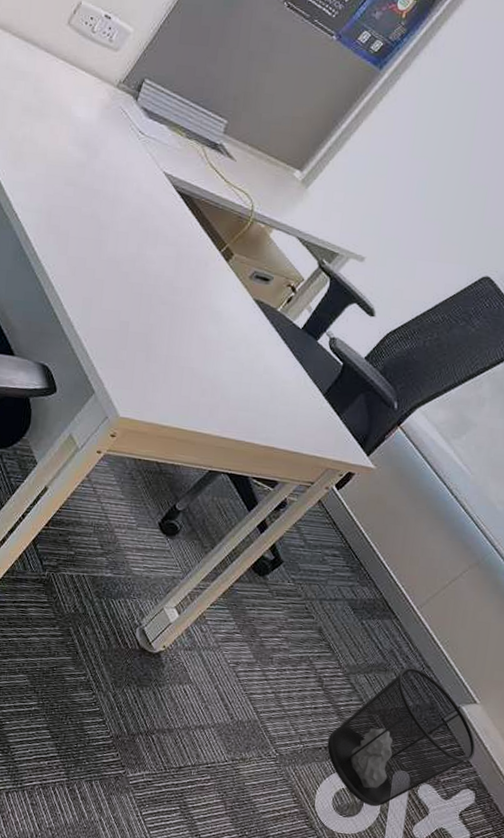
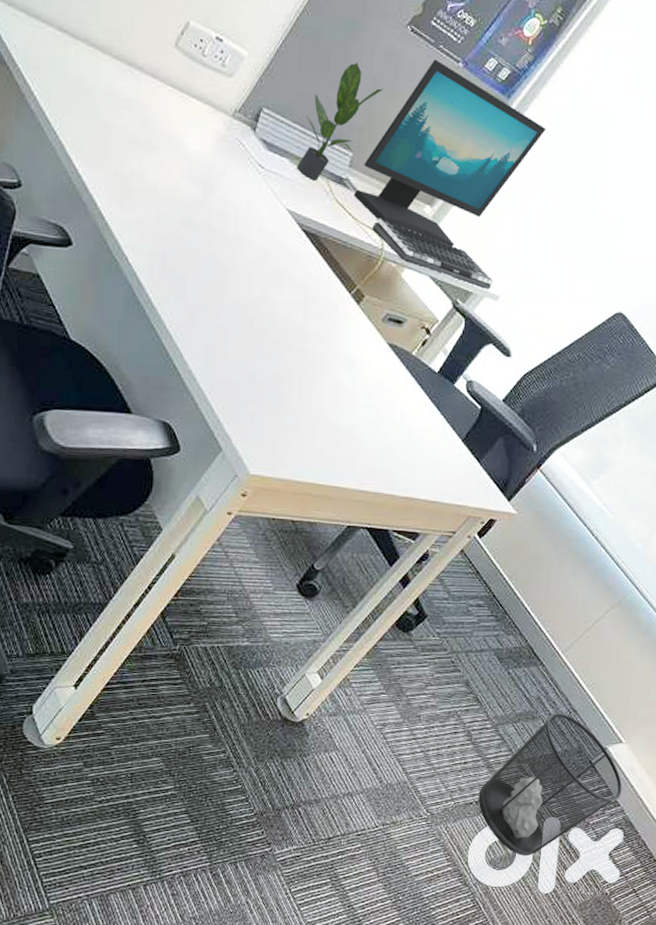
potted plant: none [174,36,259,146] -> present [296,62,384,181]
computer monitor: none [226,33,417,209] -> present [353,59,546,247]
computer keyboard: none [243,181,360,251] -> present [372,218,494,289]

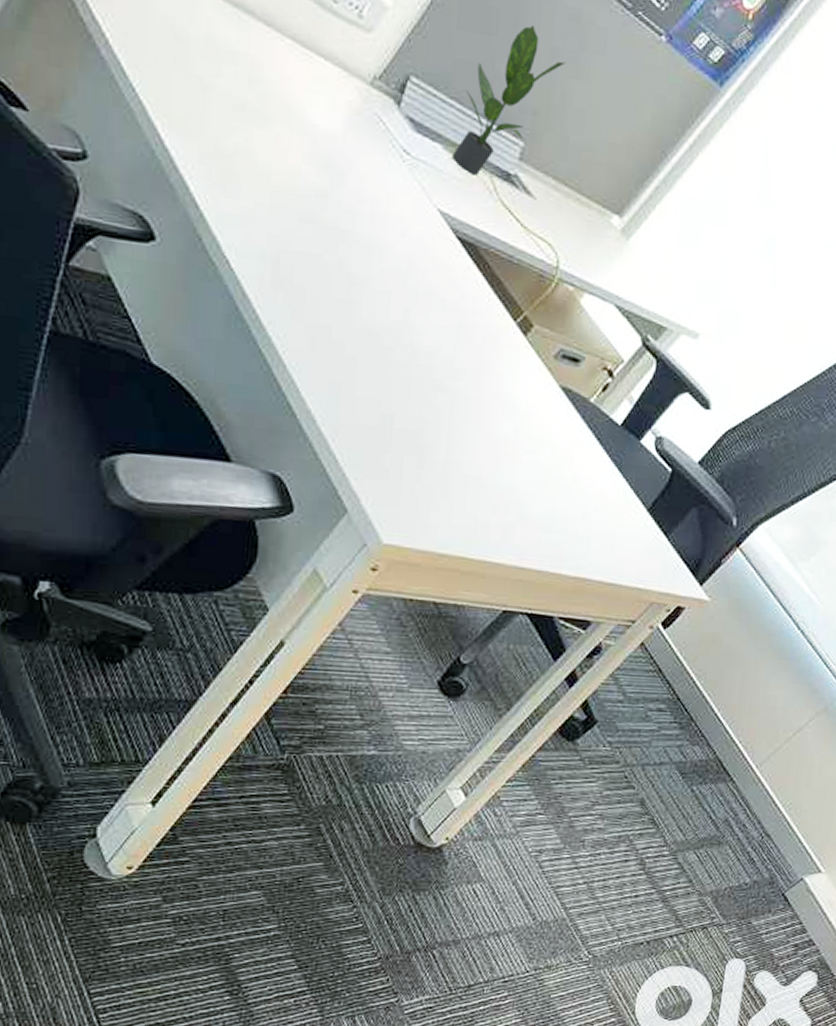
computer monitor: present [353,59,546,247] -> none [523,29,765,269]
computer keyboard: present [372,218,494,289] -> none [545,227,693,325]
waste bin: present [478,712,623,855] -> none [650,837,819,1003]

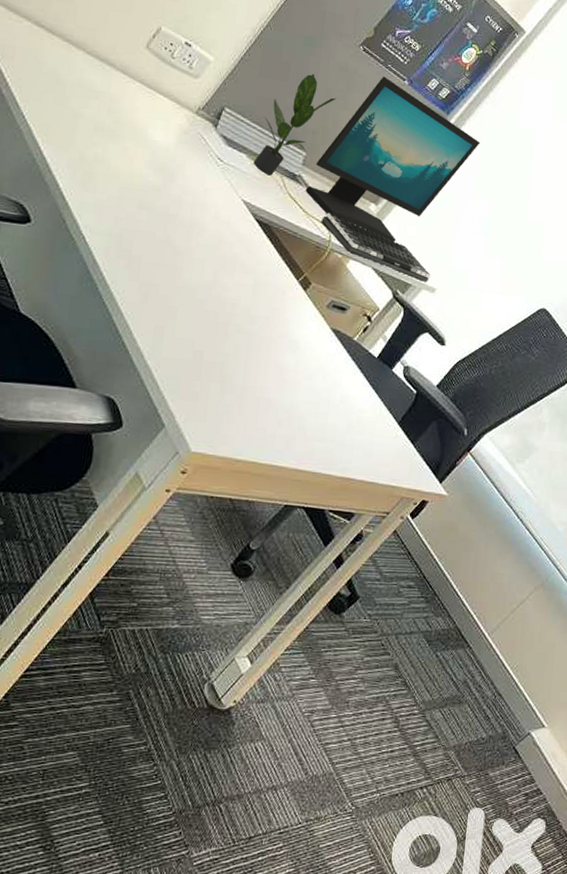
computer monitor: none [523,29,765,269] -> present [305,76,480,242]
computer keyboard: none [545,227,693,325] -> present [321,212,431,282]

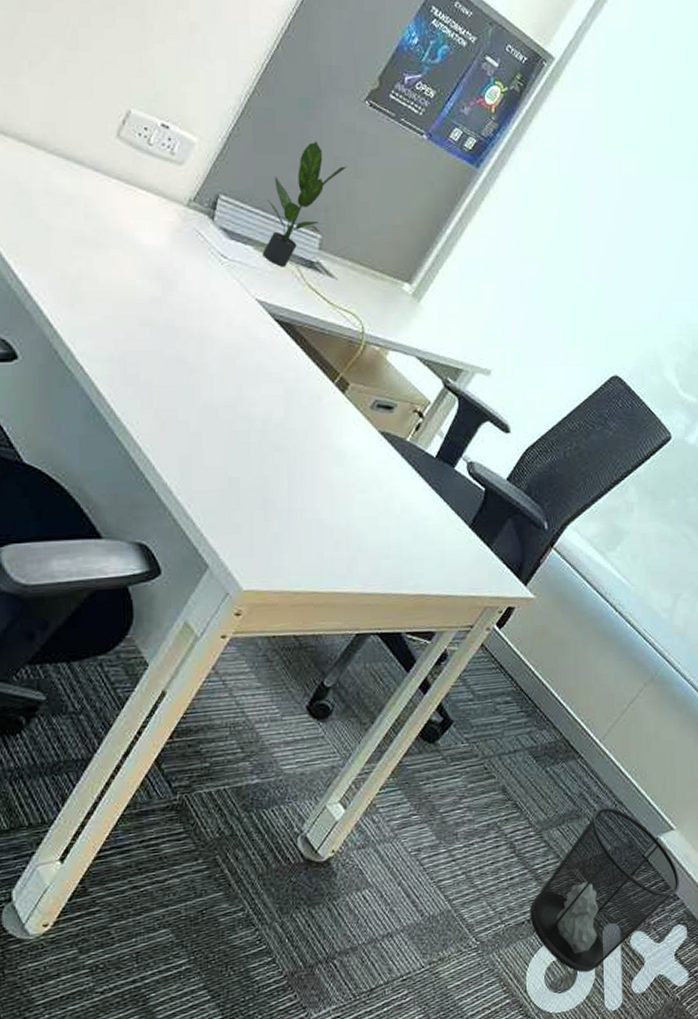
computer monitor: present [305,76,480,242] -> none [326,133,519,323]
computer keyboard: present [321,212,431,282] -> none [350,300,483,364]
waste bin: none [404,696,545,850] -> present [530,806,680,972]

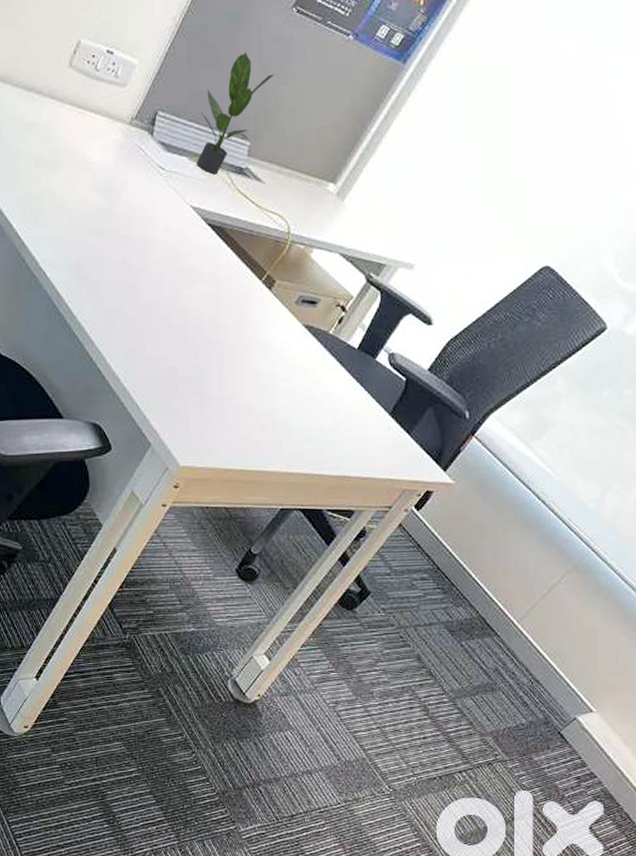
waste bin: present [530,806,680,972] -> none [441,683,597,830]

